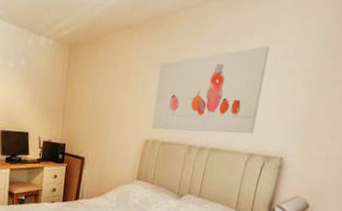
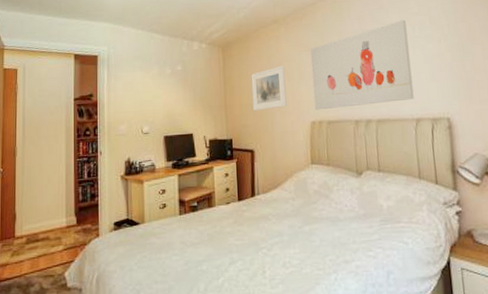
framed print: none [90,76,130,121] -> present [251,65,287,111]

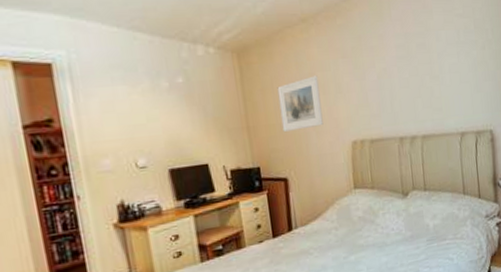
wall art: present [310,20,414,110] -> none [348,22,459,128]

